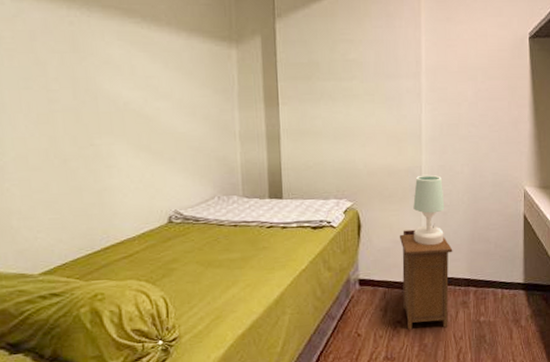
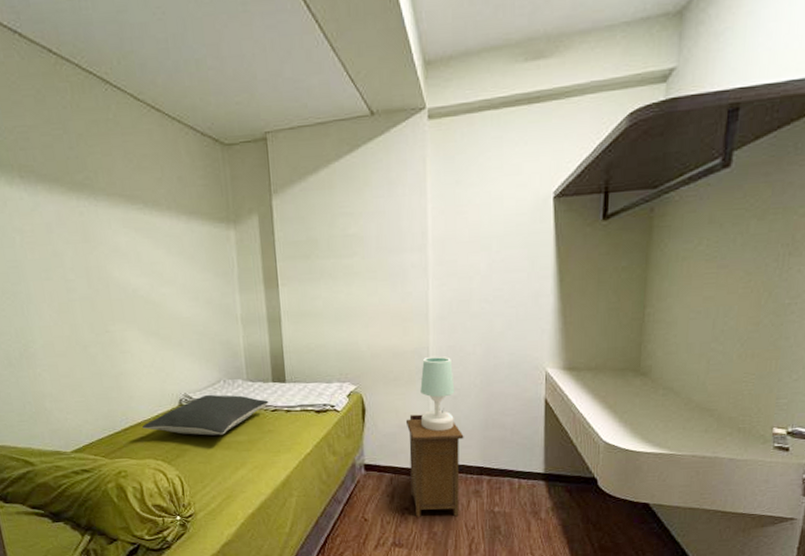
pillow: none [125,210,265,254] -> present [142,394,269,436]

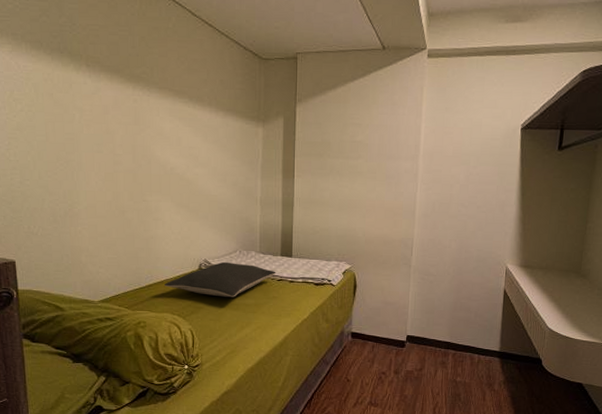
nightstand: present [405,414,464,517] -> none [388,293,436,383]
table lamp: present [420,356,455,431] -> none [402,246,432,309]

